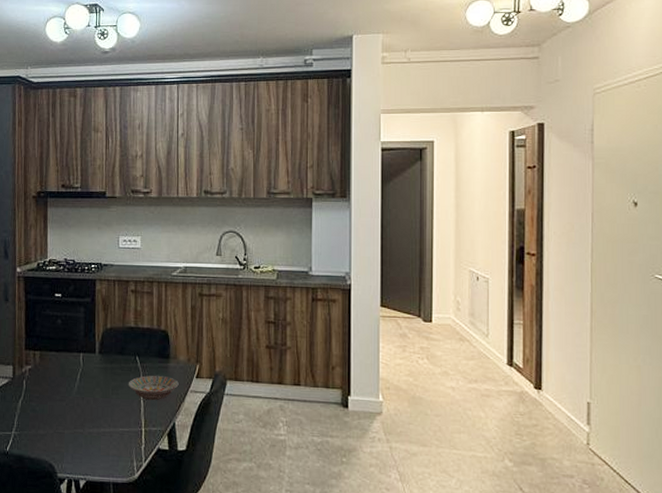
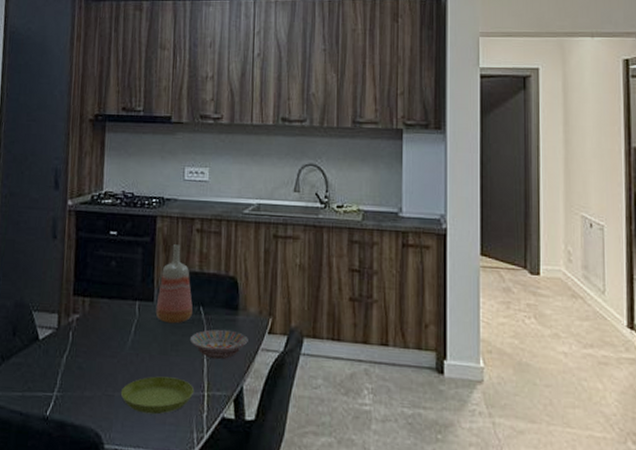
saucer: none [69,416,134,448] -> present [120,376,195,415]
vase: none [97,304,130,372] -> present [155,244,193,324]

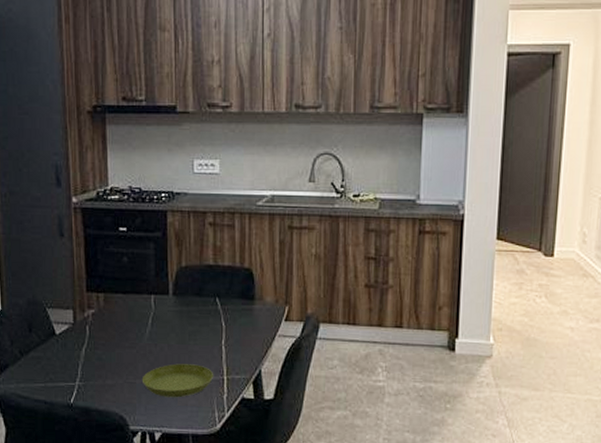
vase: present [155,244,193,324] -> none [171,239,208,315]
bowl: present [189,329,248,360] -> none [207,318,265,347]

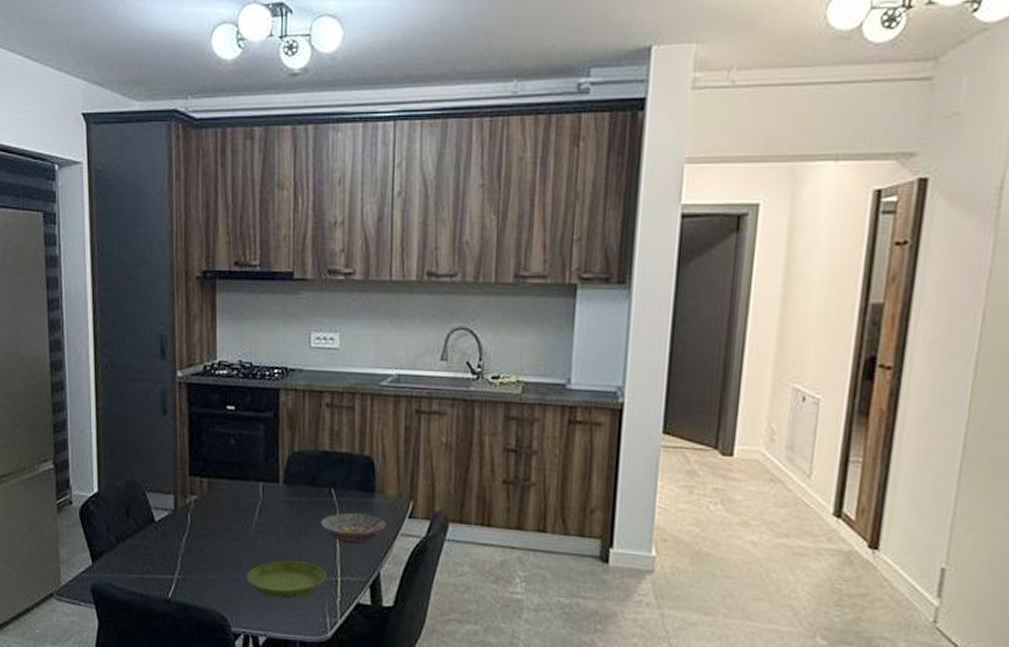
bowl: none [207,318,265,347] -> present [320,512,386,545]

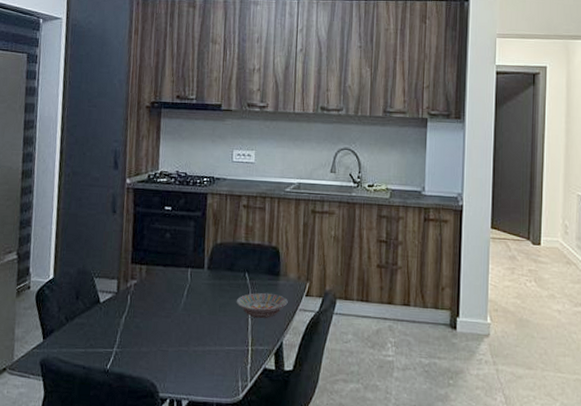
saucer: present [246,560,327,599] -> none [174,333,240,367]

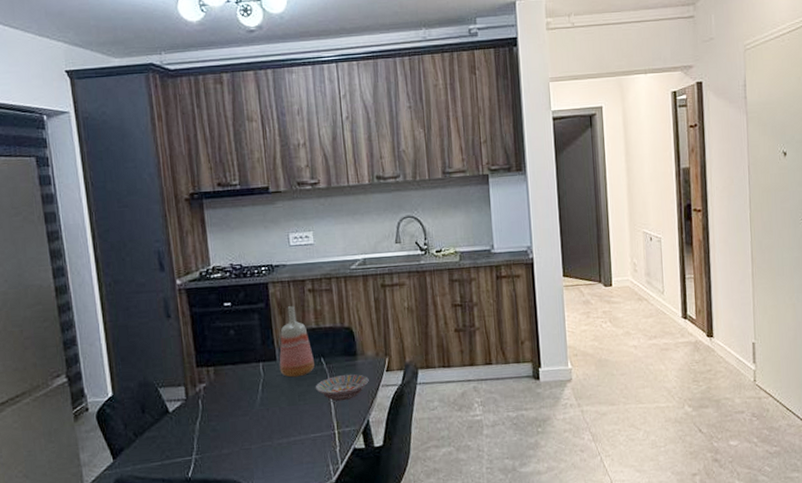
vase: none [206,218,239,288] -> present [279,306,315,378]

